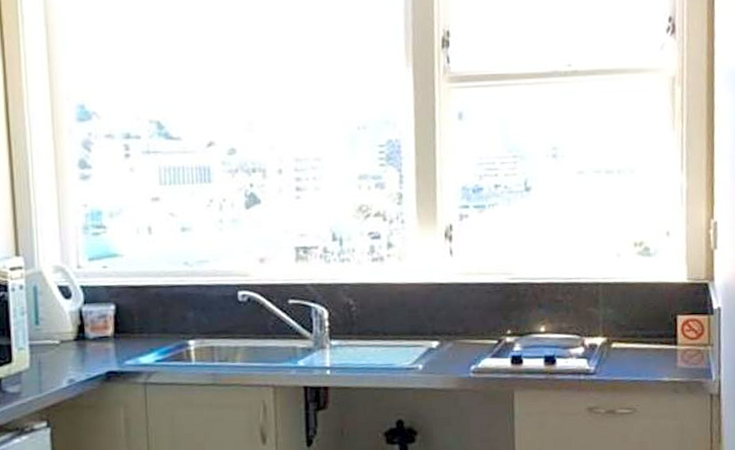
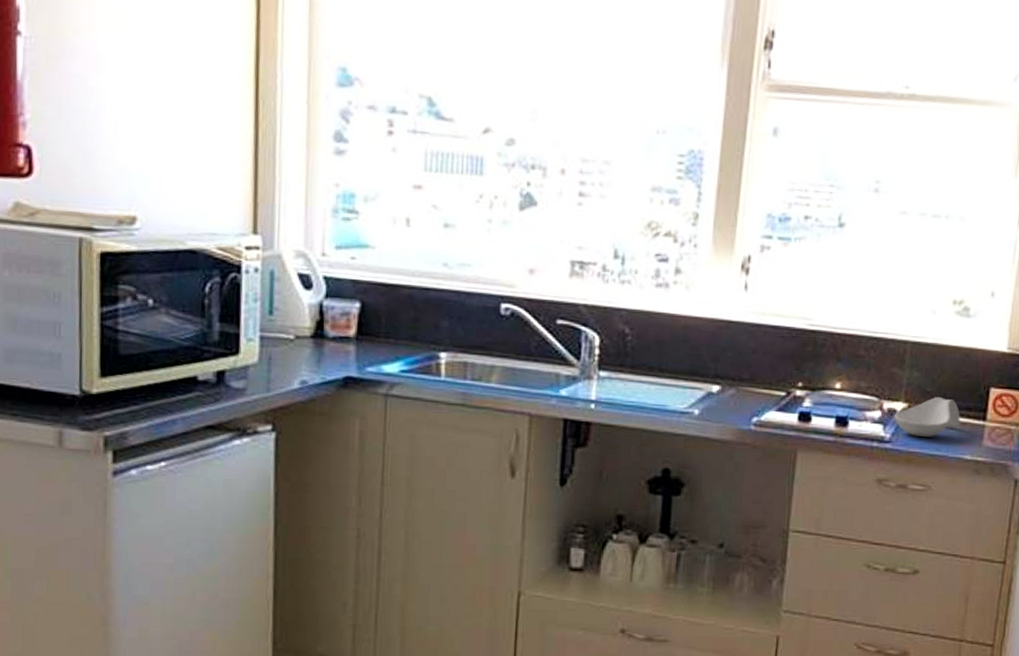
spoon rest: none [595,328,655,366] -> present [894,396,960,437]

